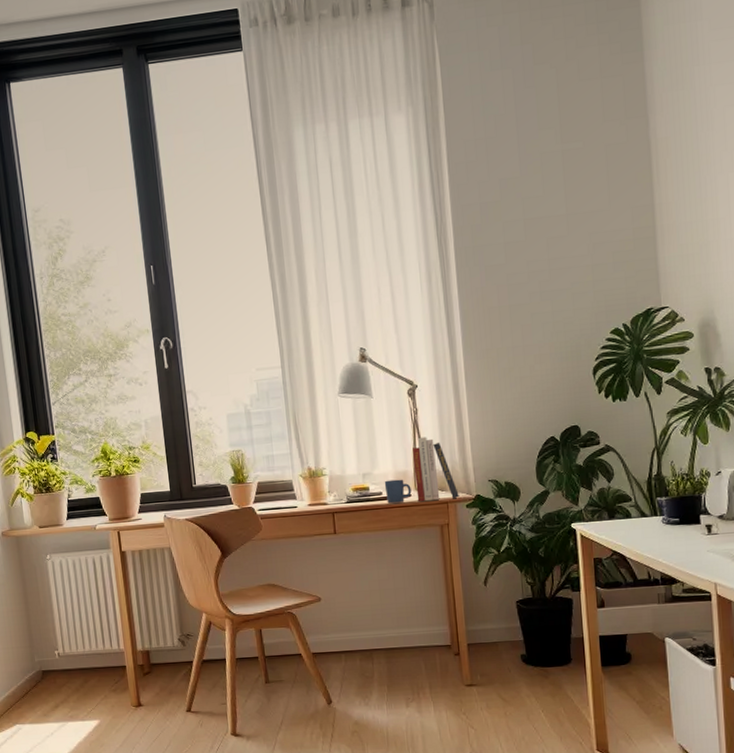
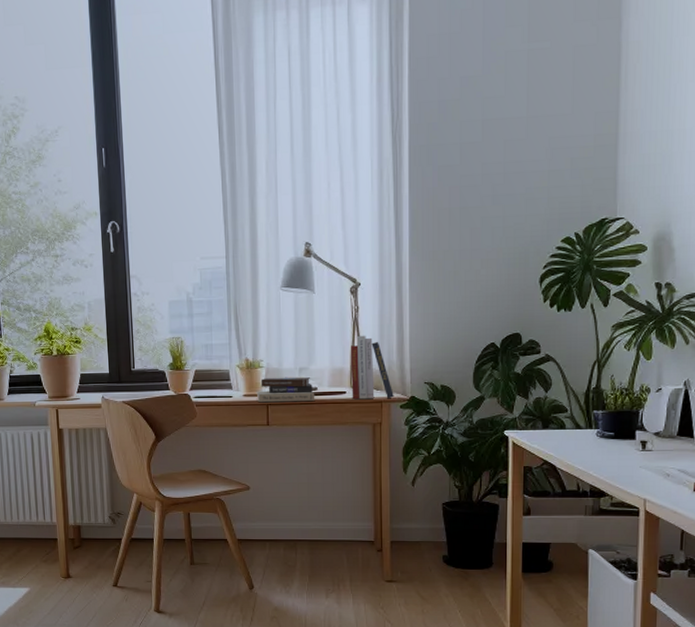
books: none [320,483,381,512] -> present [256,377,315,403]
mug: present [384,479,412,505] -> none [320,376,347,400]

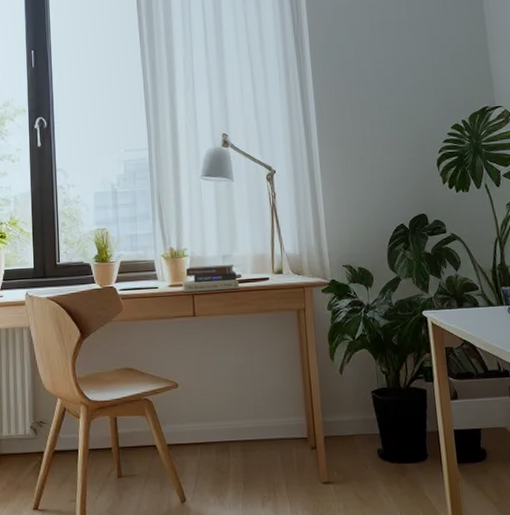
books: present [351,335,394,400] -> none [271,220,315,286]

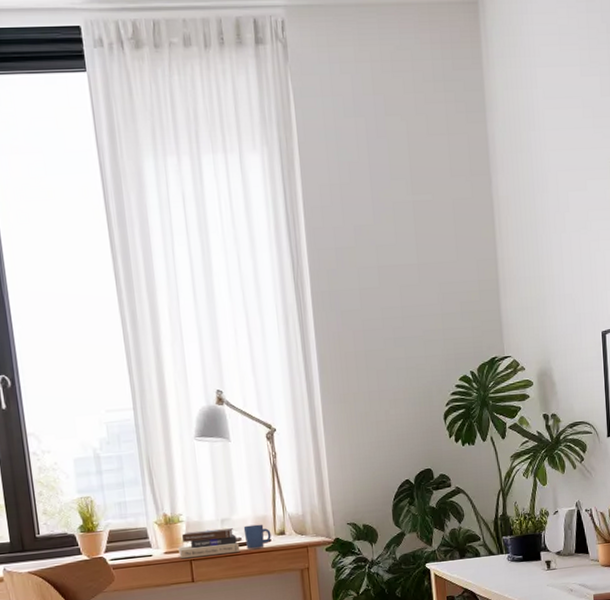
mug: none [243,262,269,288] -> present [243,524,271,550]

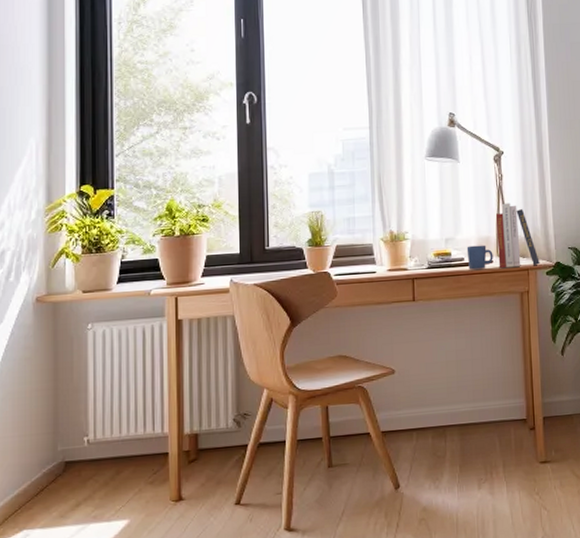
books: present [177,528,240,559] -> none [401,248,462,277]
books: none [272,480,319,547] -> present [496,202,540,269]

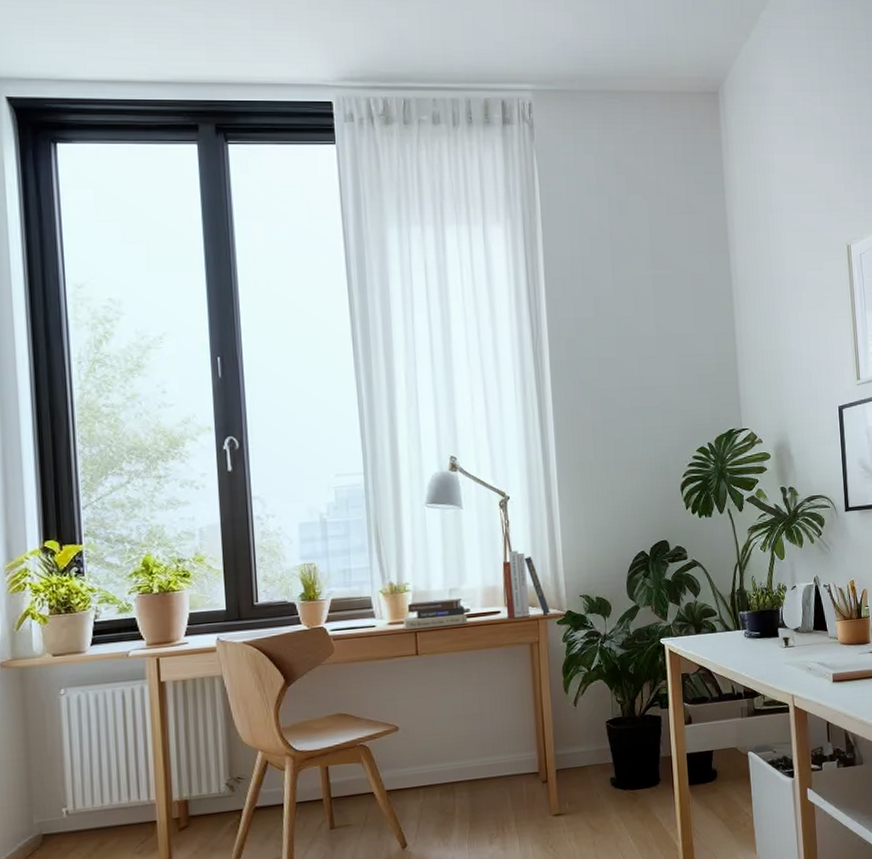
books: none [401,248,462,277] -> present [402,599,468,631]
mug: present [466,245,493,271] -> none [472,594,501,622]

